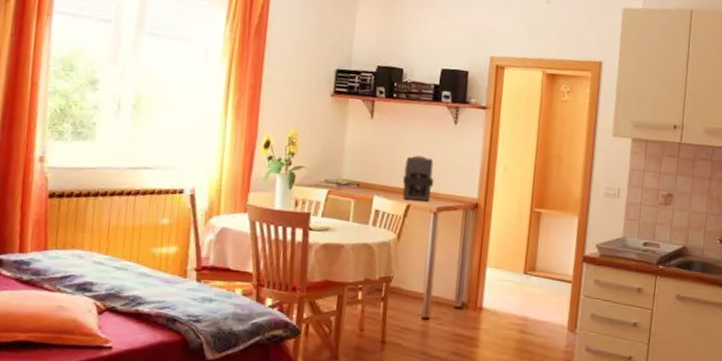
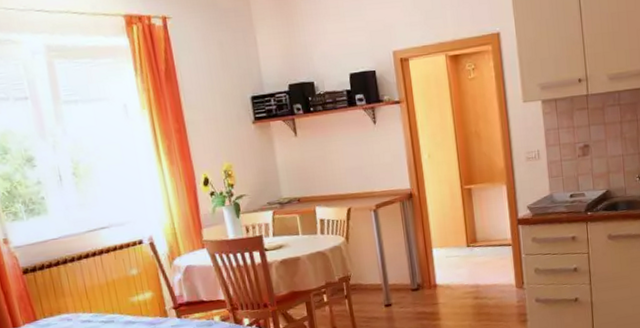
speaker: present [402,155,434,201] -> none [337,160,368,205]

